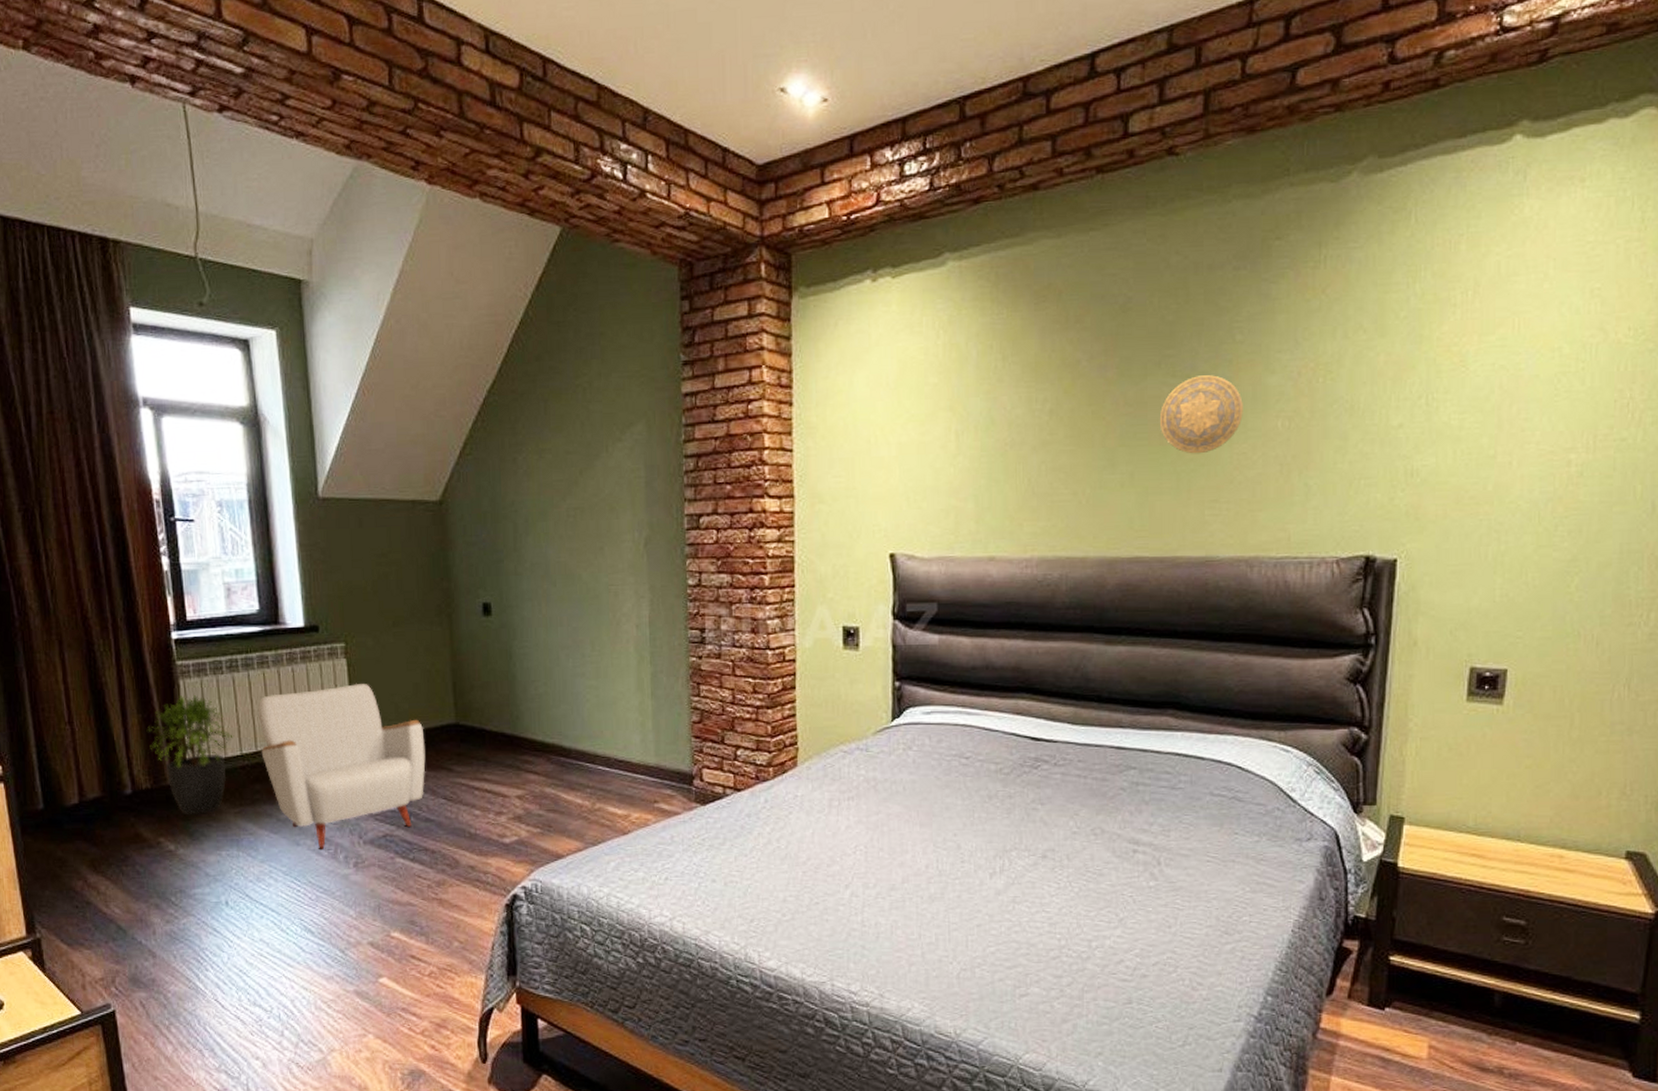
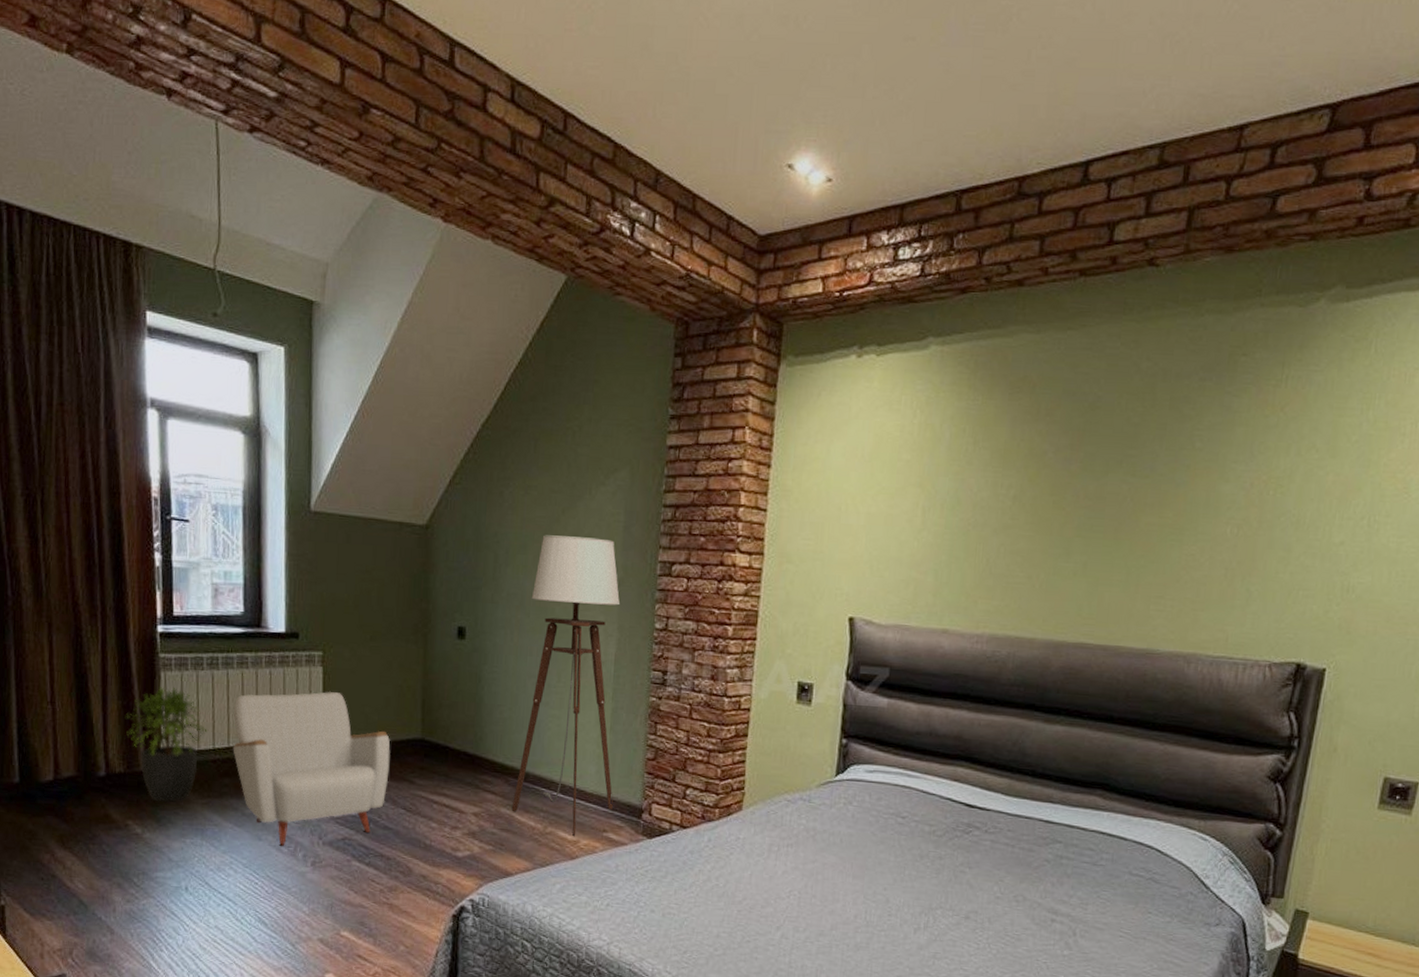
floor lamp: none [556,497,662,810] -> present [511,535,621,836]
decorative plate: present [1159,375,1243,454] -> none [1115,477,1196,552]

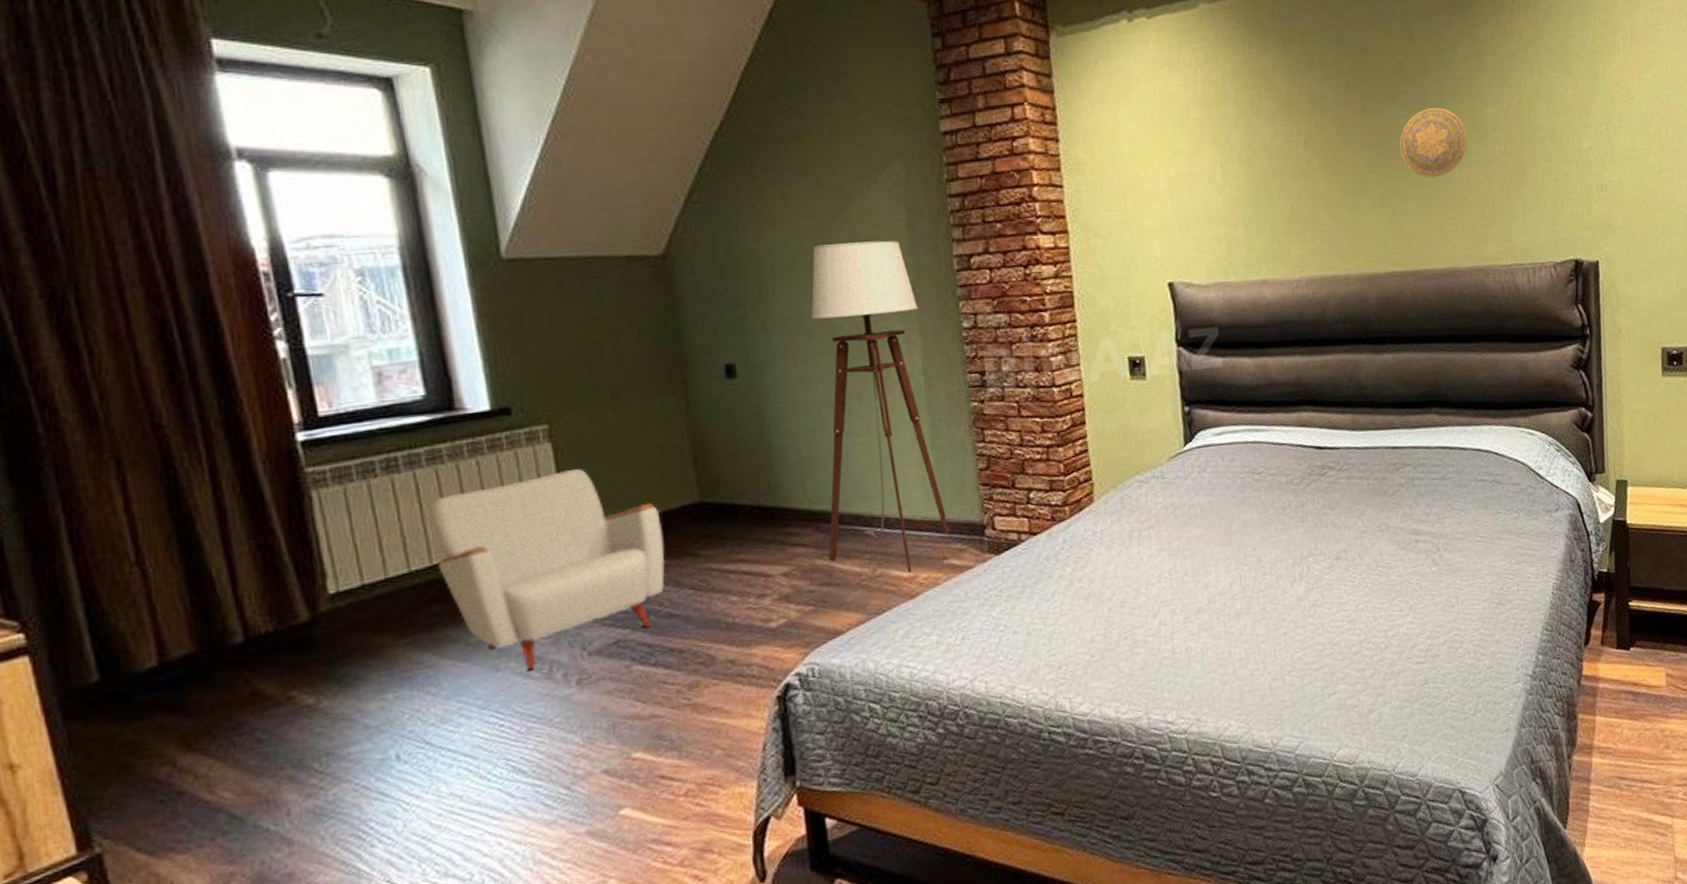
potted plant: present [126,687,209,803] -> none [264,506,398,657]
decorative plate: none [1115,477,1196,552] -> present [1399,108,1468,178]

